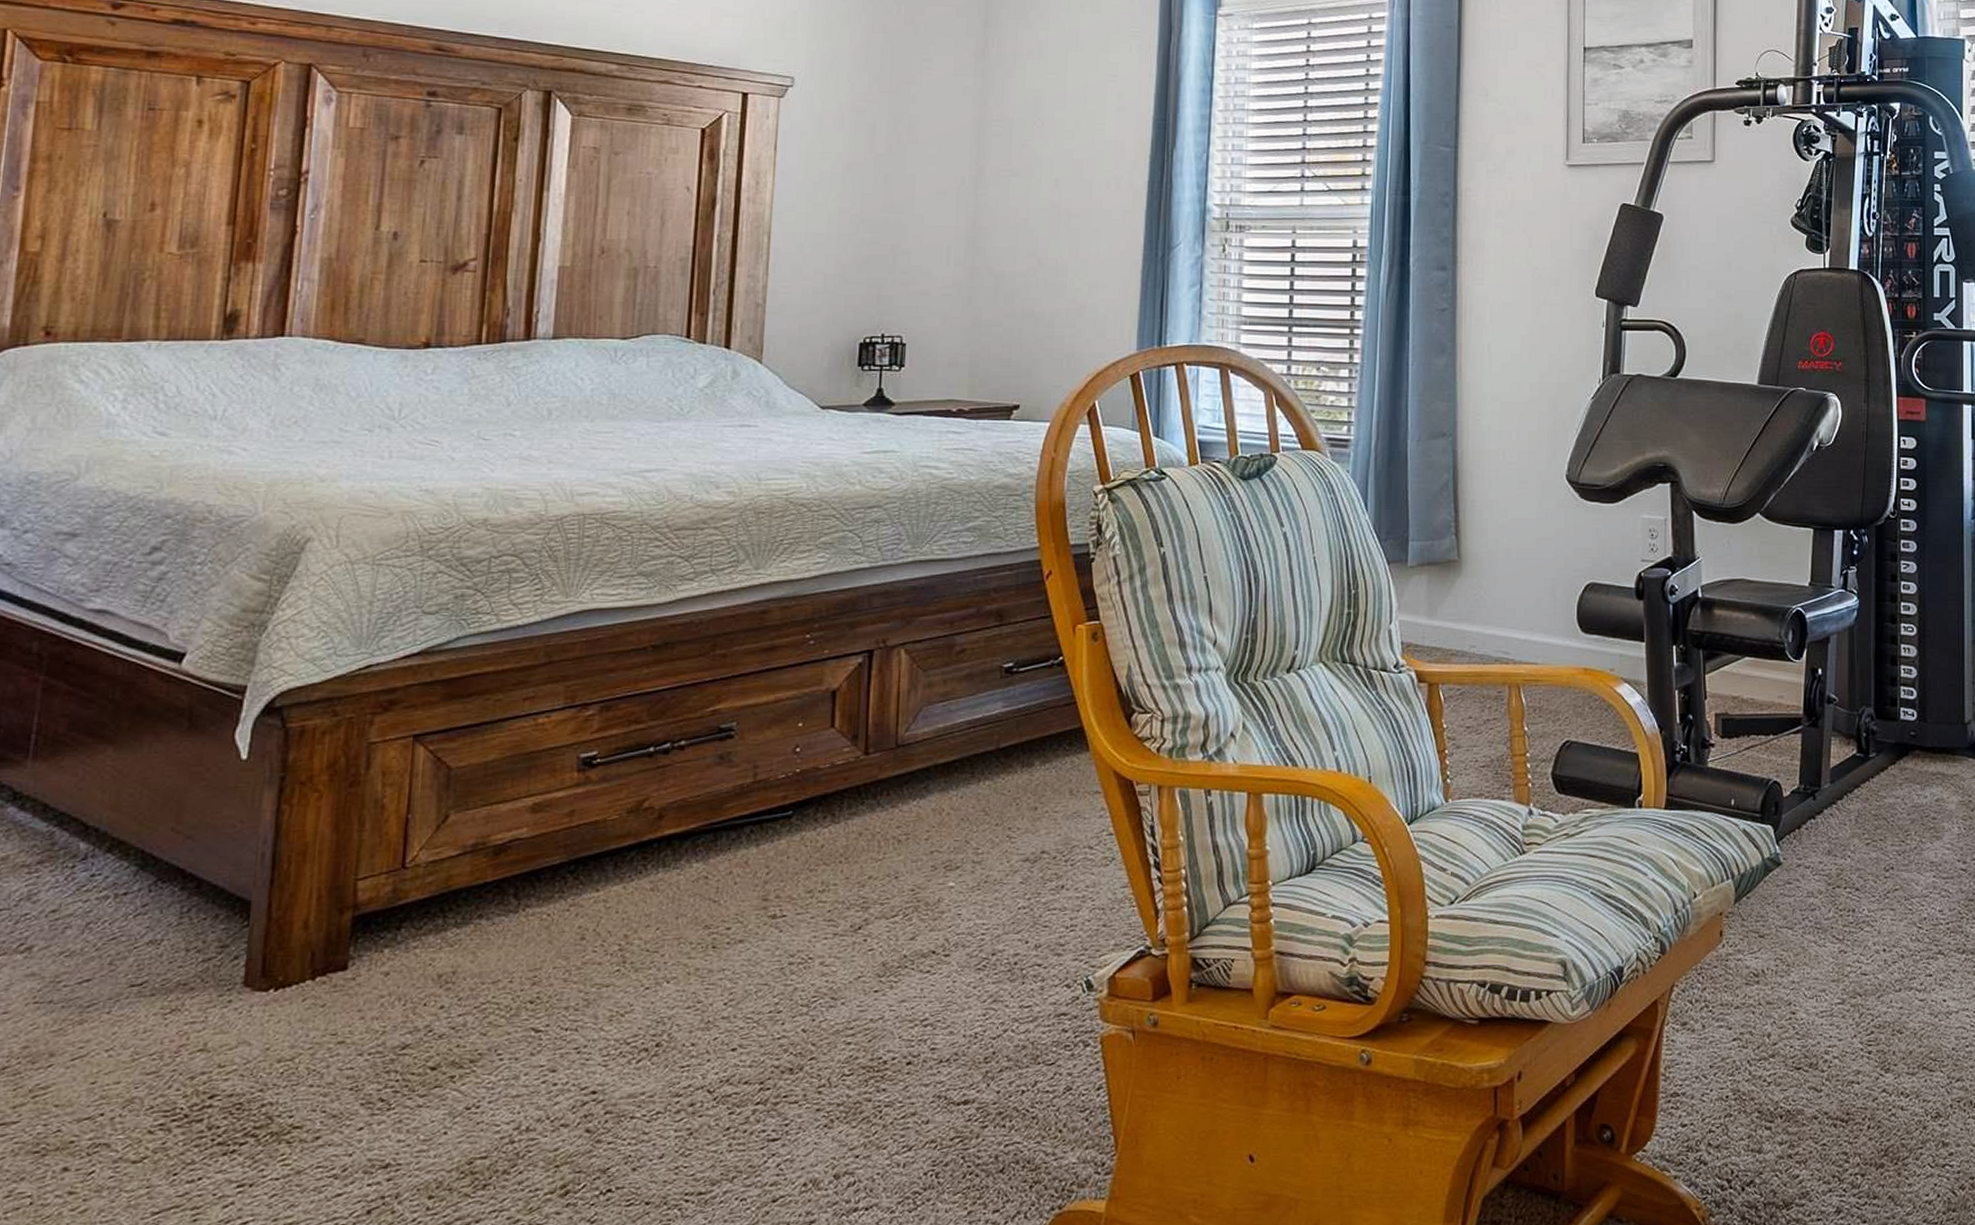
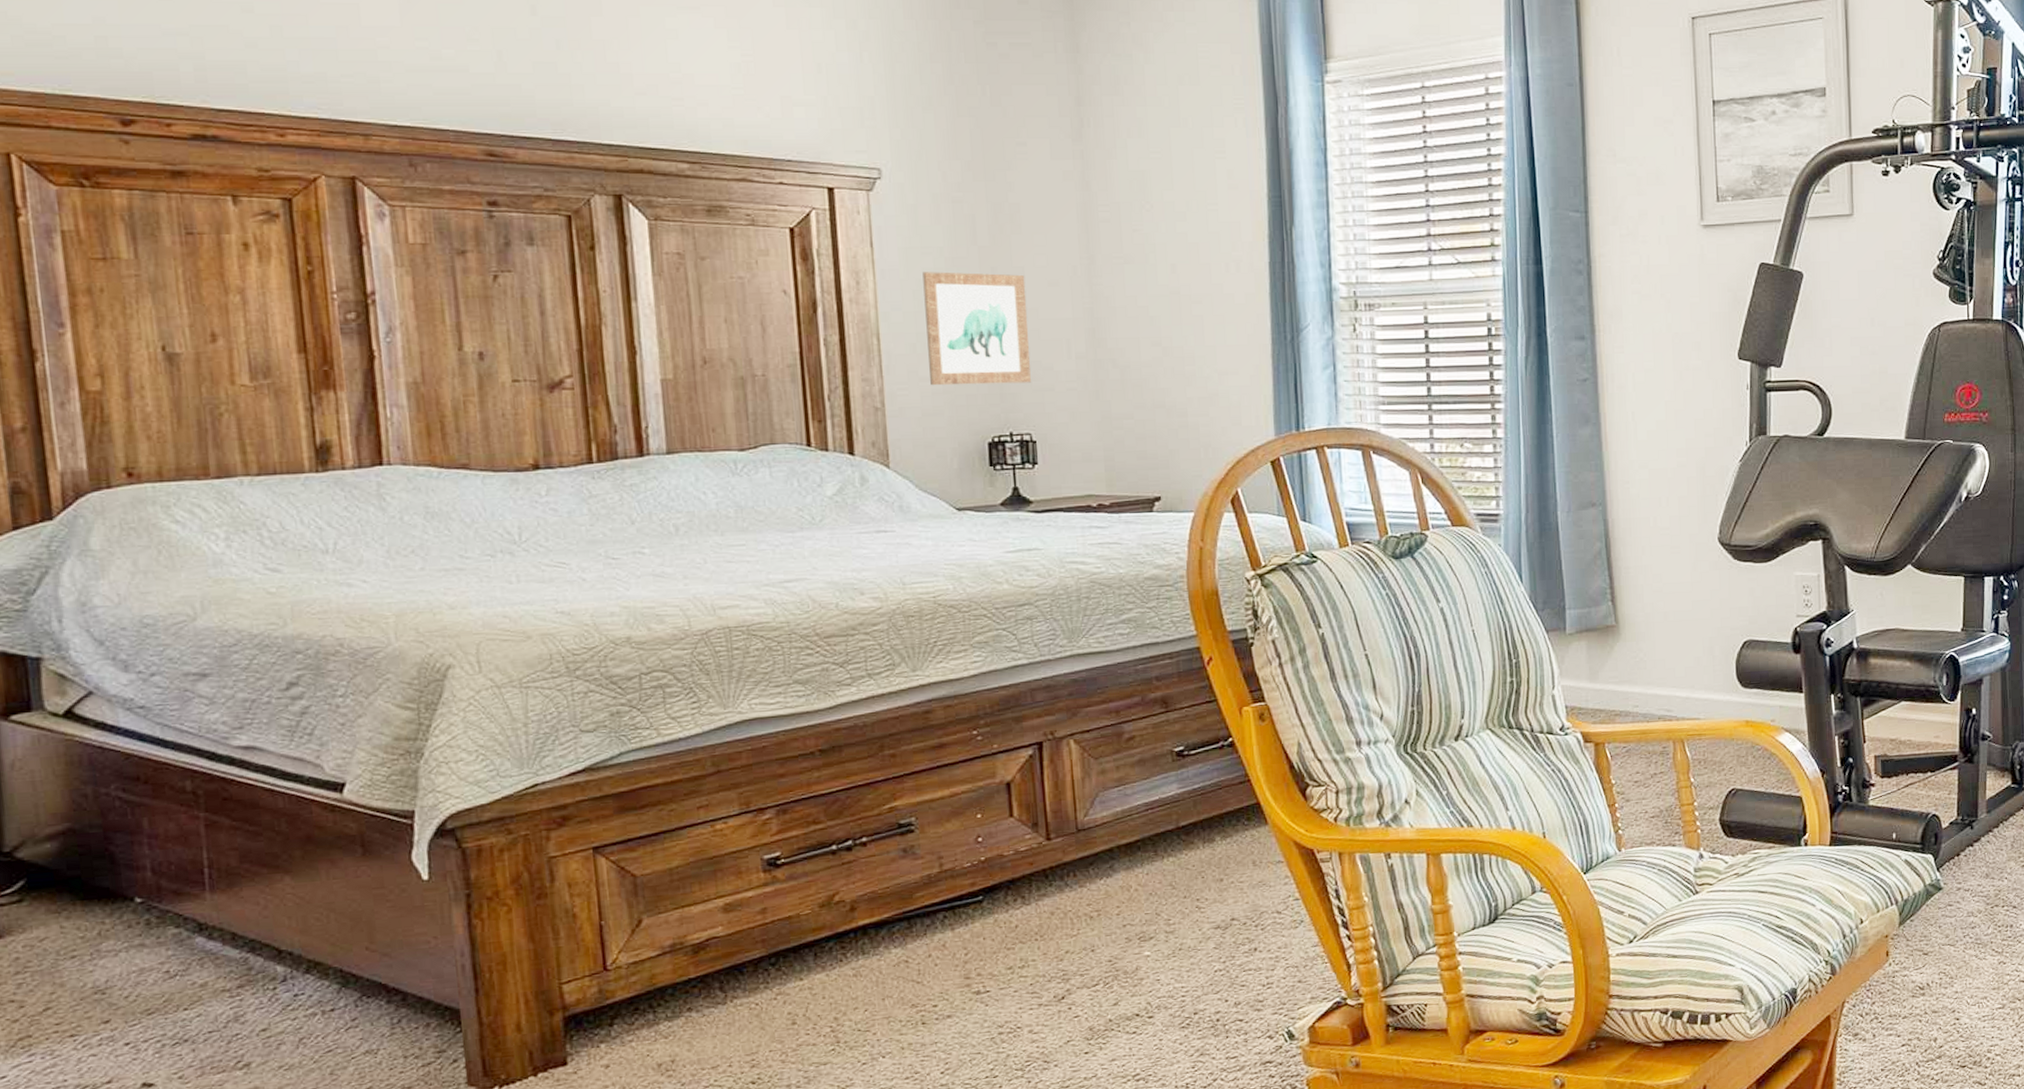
wall art: none [812,176,915,287] -> present [922,272,1031,386]

